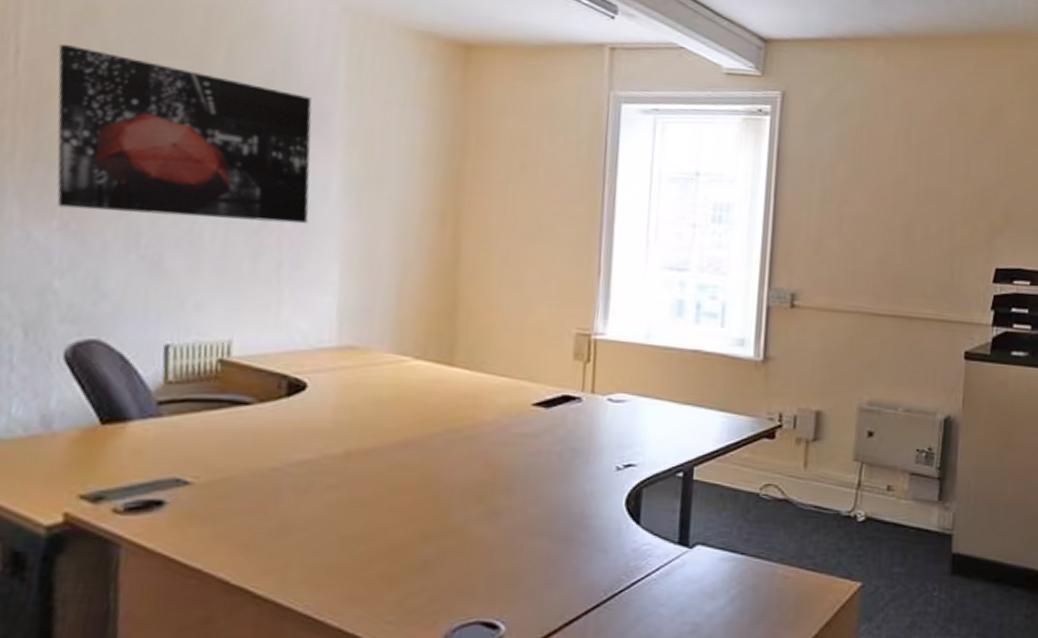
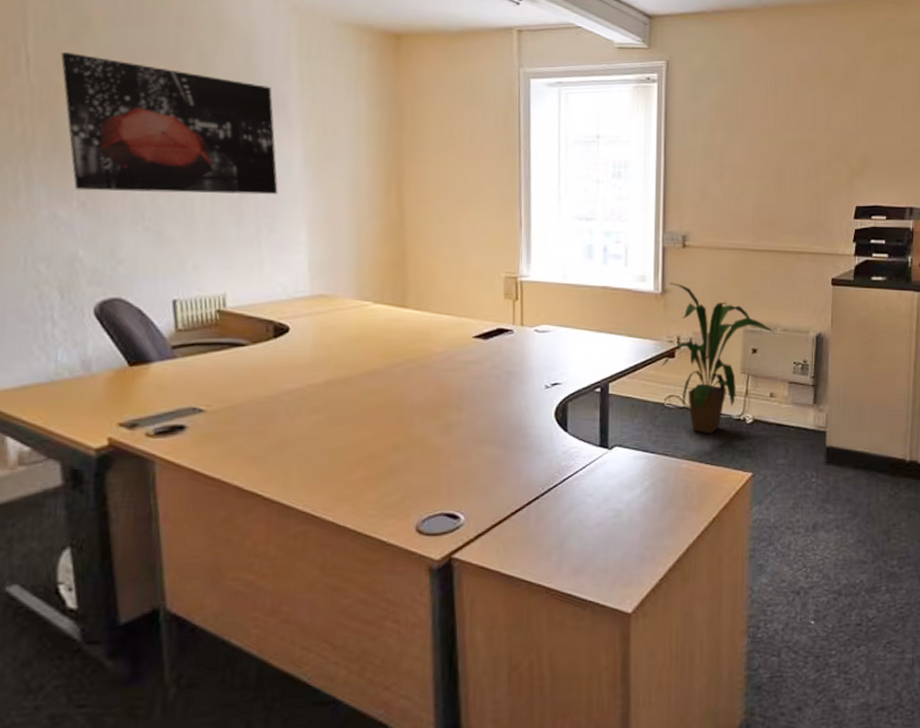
house plant: none [758,348,895,532] -> present [661,282,774,433]

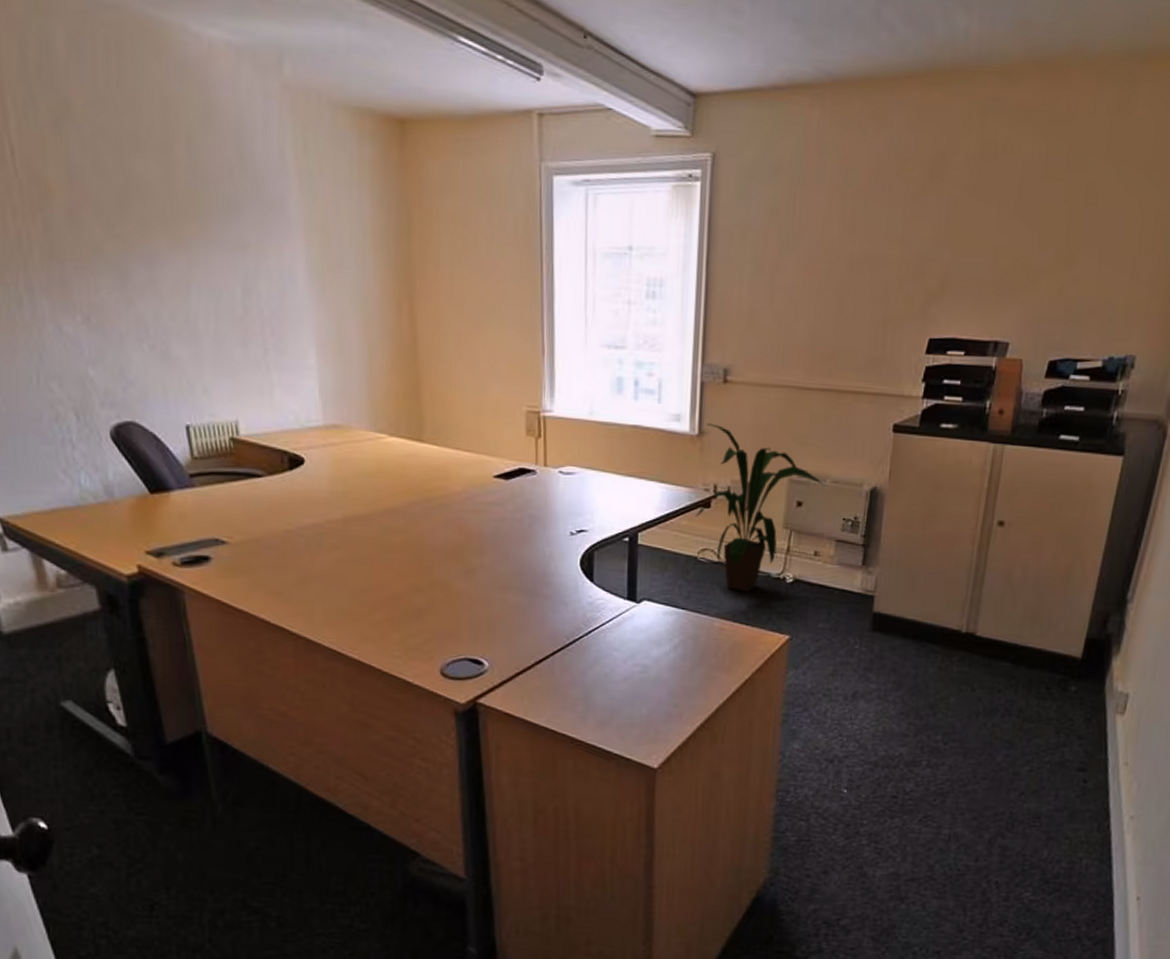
wall art: present [60,51,278,195] -> none [45,141,283,312]

